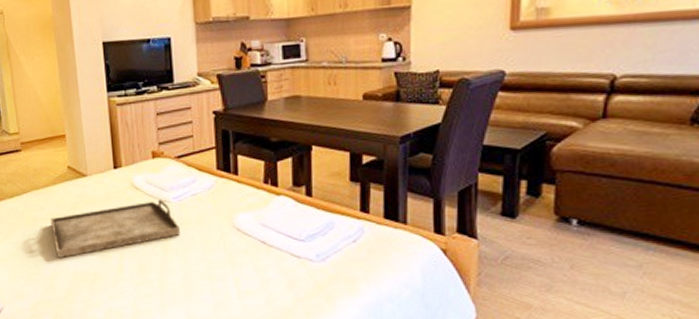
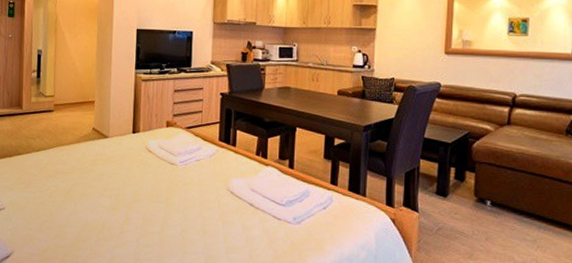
serving tray: present [50,199,181,259] -> none [69,162,184,209]

